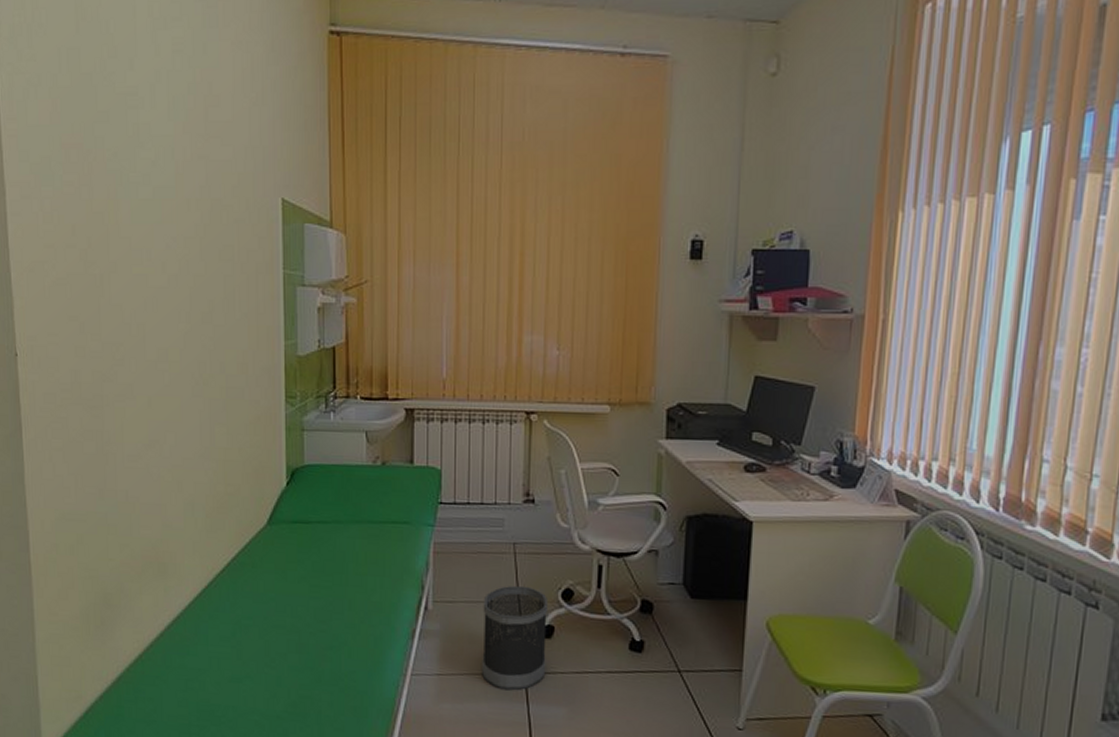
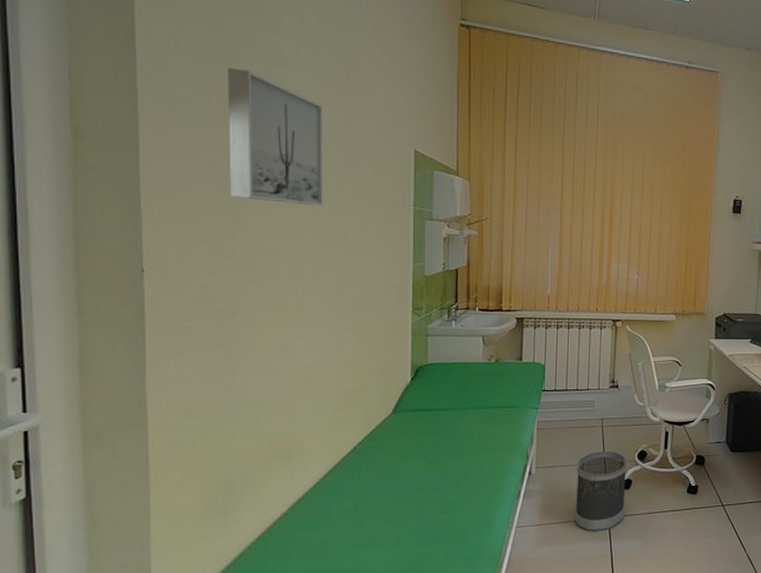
wall art: none [85,115,186,274] -> present [228,67,324,206]

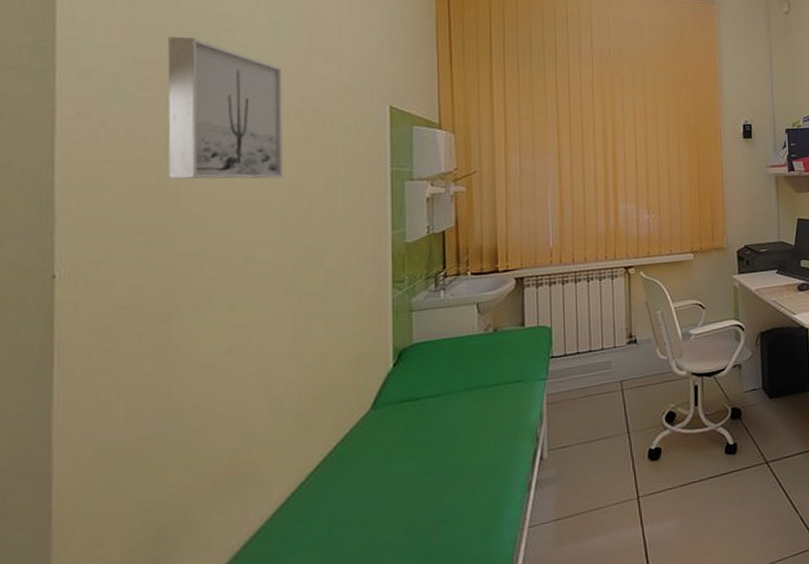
wastebasket: present [574,451,628,532] -> none [595,417,657,519]

